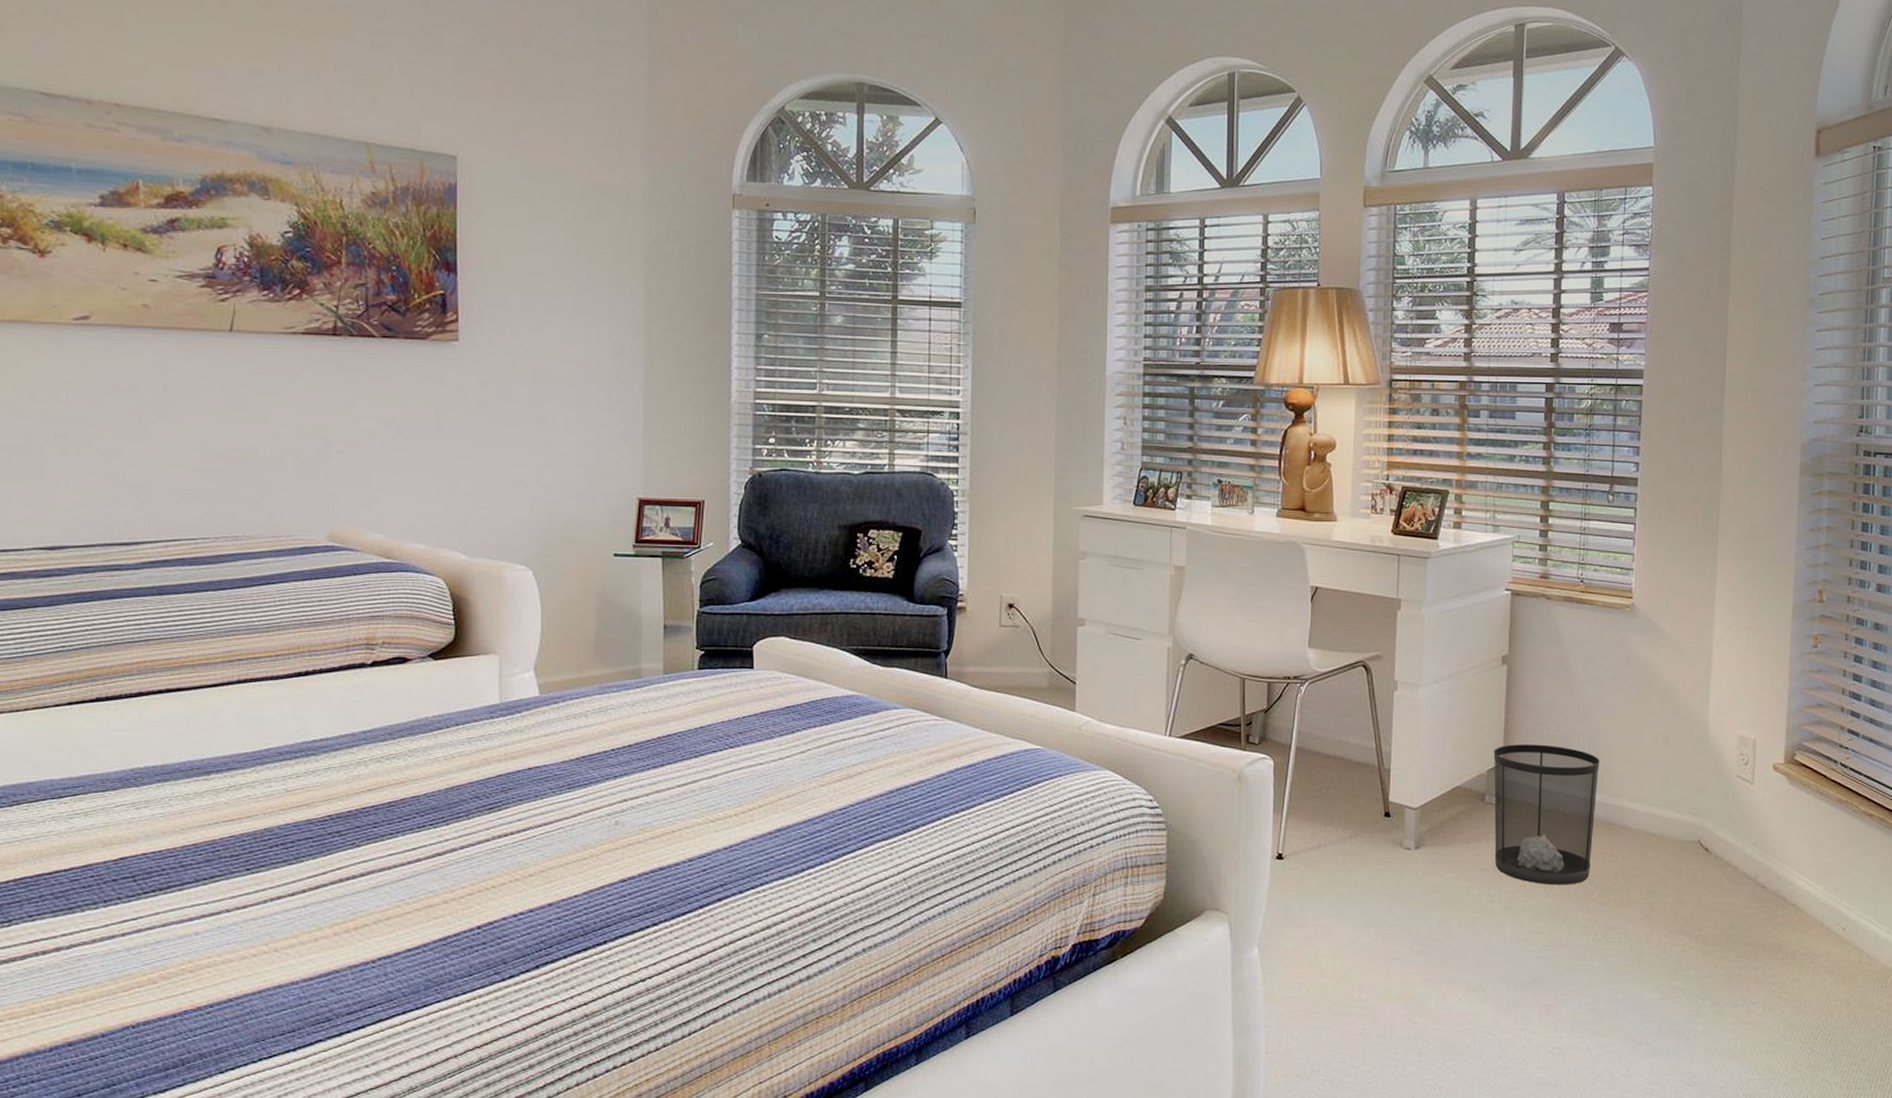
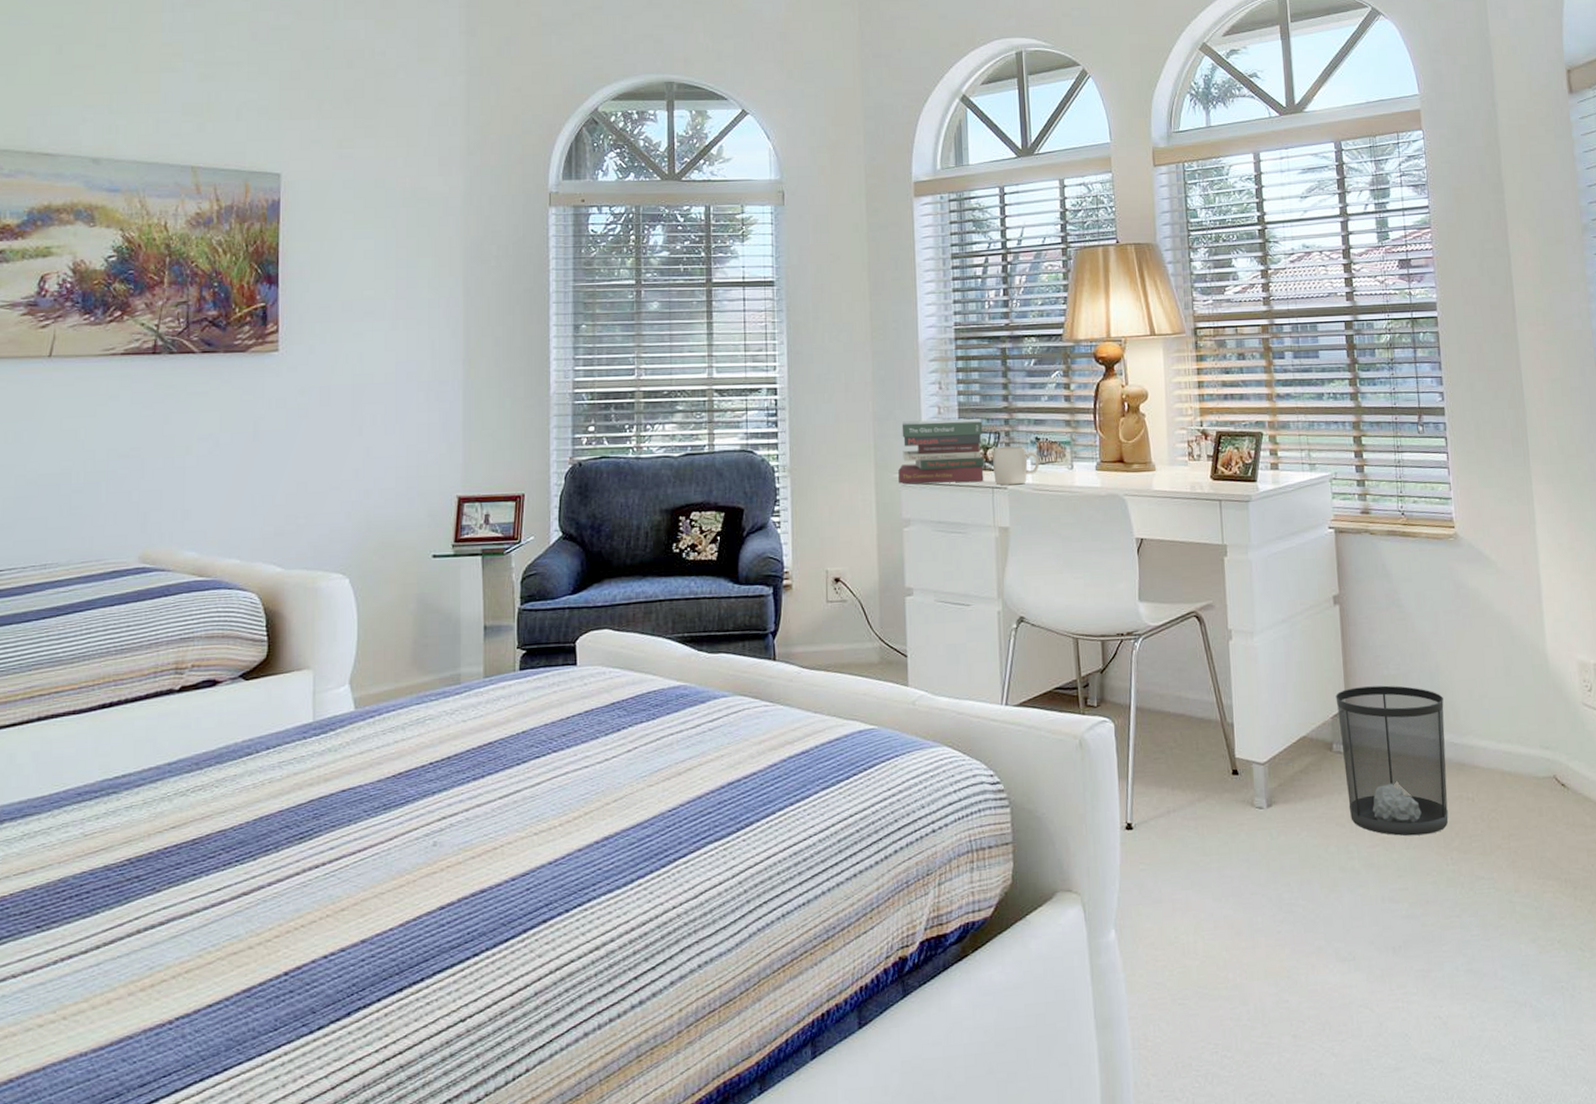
books: none [1077,454,1166,520] -> present [898,419,984,484]
mug: none [1173,486,1220,526] -> present [993,446,1039,486]

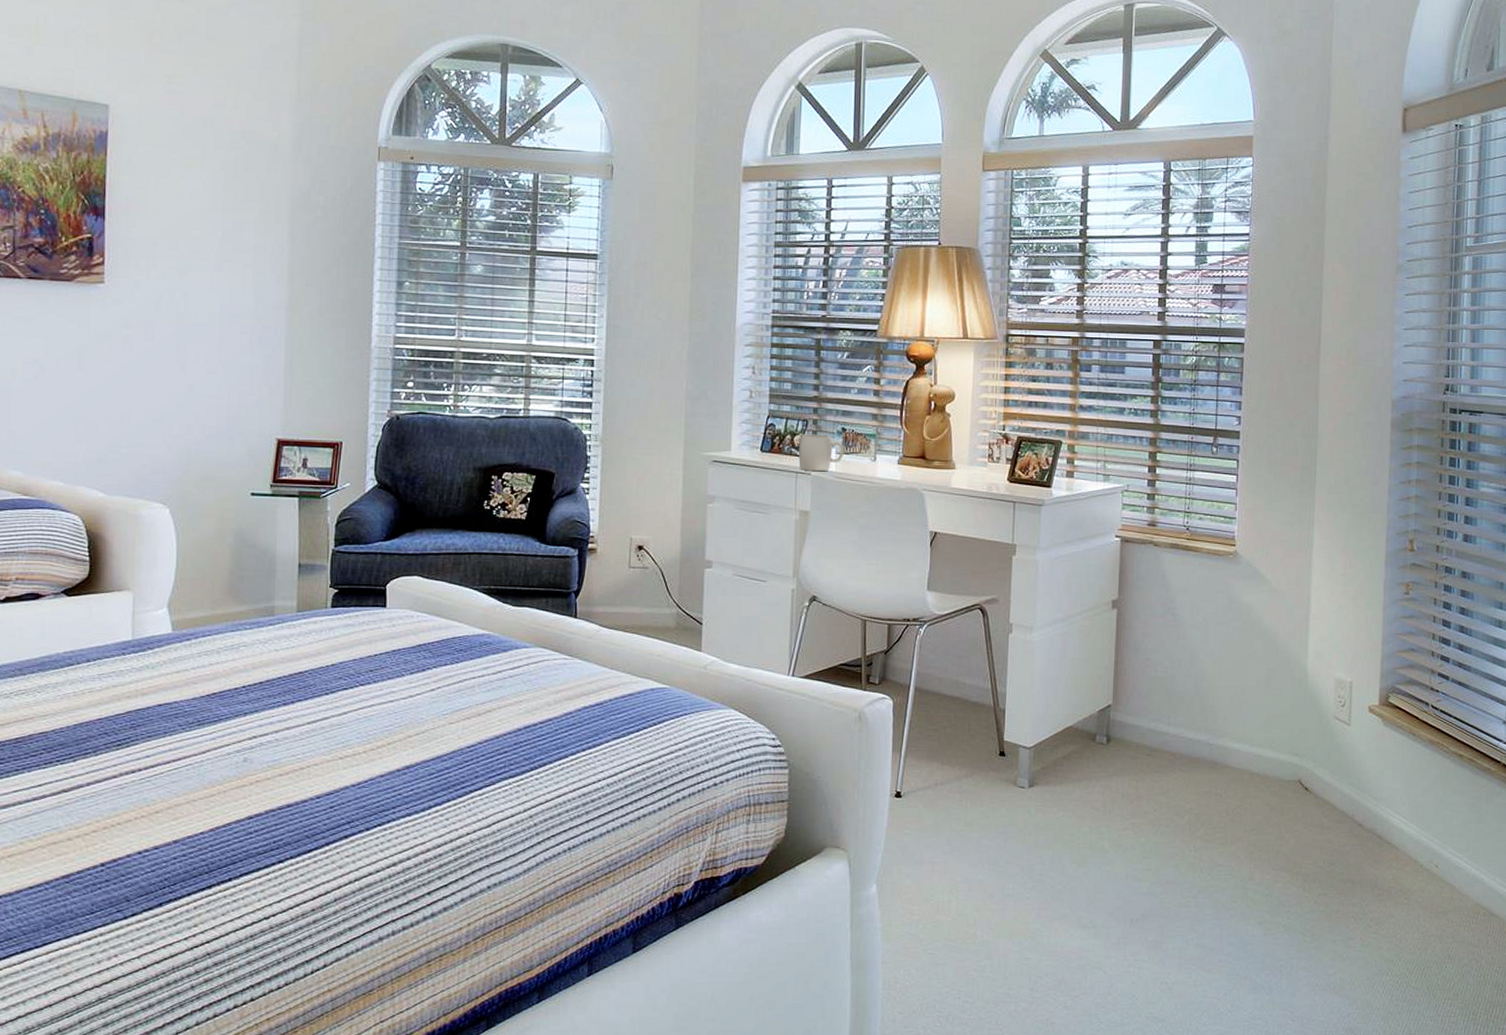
books: present [898,419,984,484] -> none [706,402,792,466]
waste bin: present [1335,685,1449,836] -> none [1104,686,1205,823]

